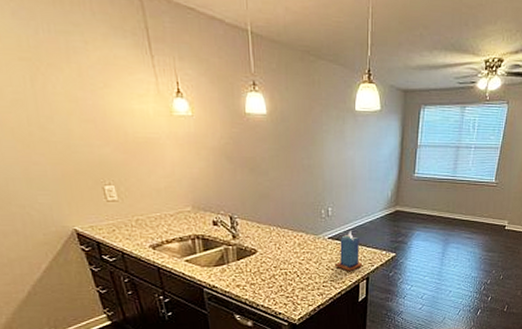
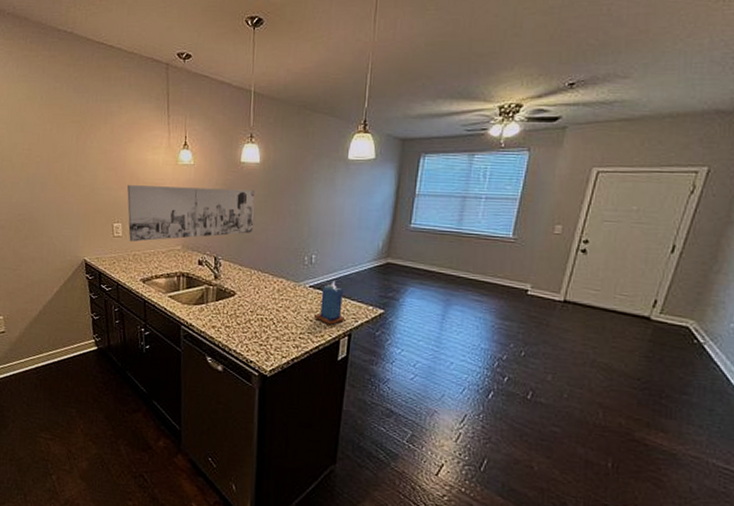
wall art: none [112,140,268,206] -> present [126,185,255,242]

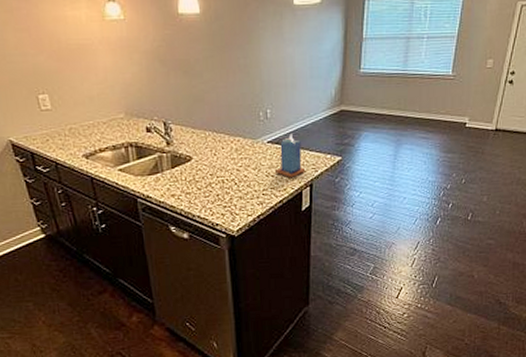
wall art: present [126,185,255,242] -> none [46,45,203,115]

